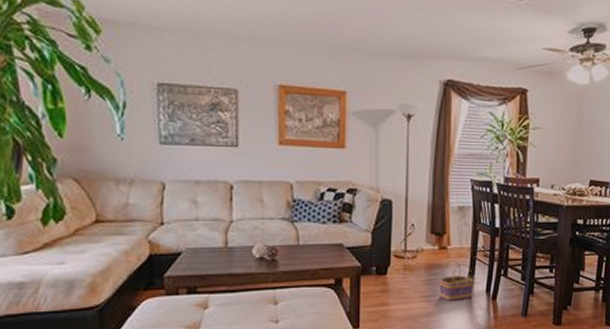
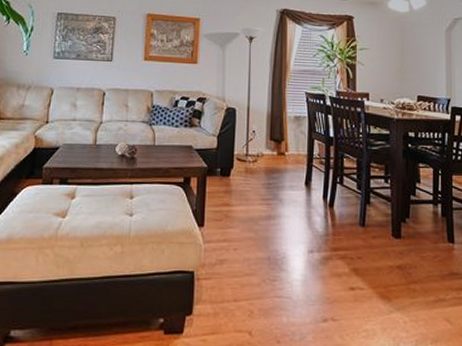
basket: present [439,260,474,302] -> none [278,166,311,206]

